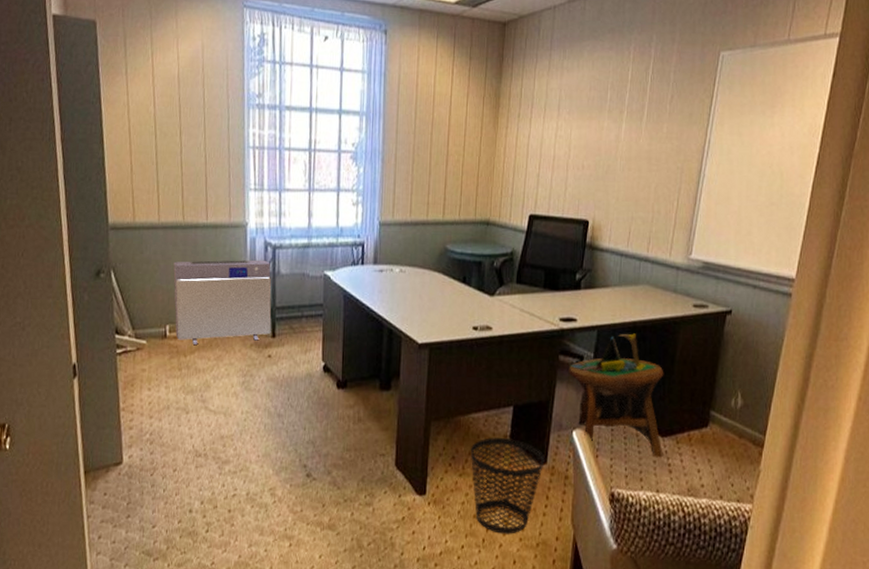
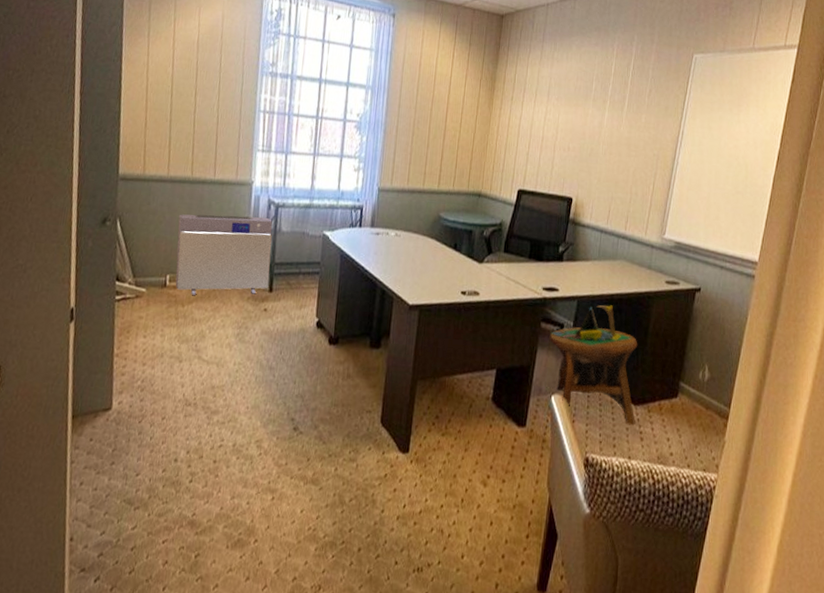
wastebasket: present [470,438,545,534] -> none [453,399,524,495]

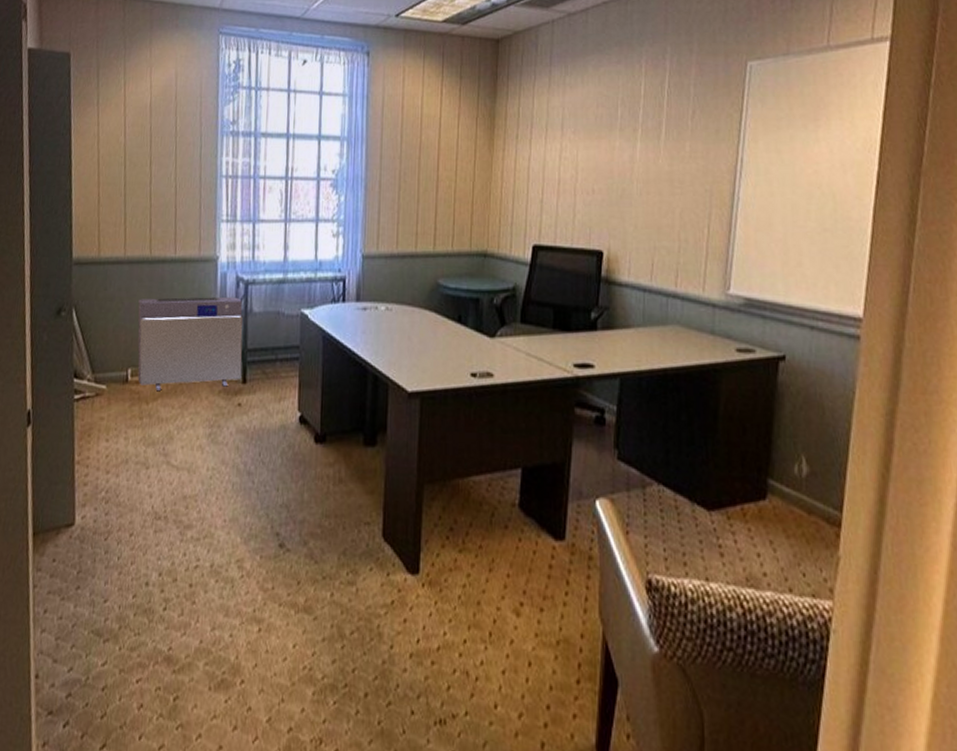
side table: present [548,305,638,426] -> none [585,382,711,537]

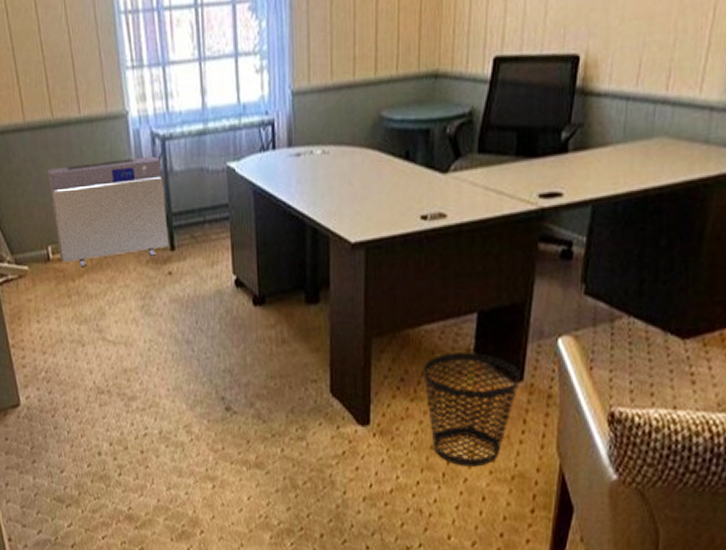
wastebasket: none [471,506,563,628] -> present [423,353,521,467]

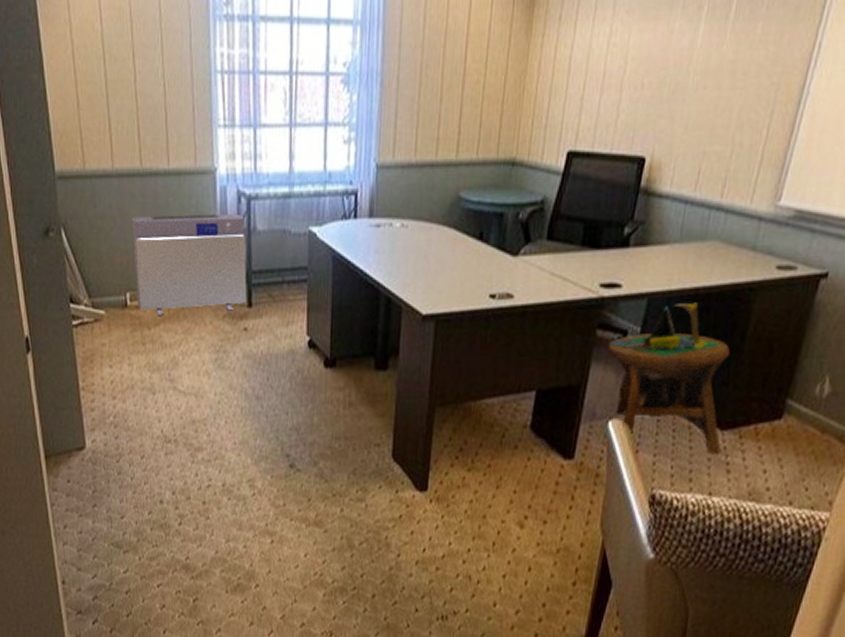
wastebasket: present [423,353,521,467] -> none [481,427,572,538]
side table: none [550,205,688,366] -> present [606,302,731,455]

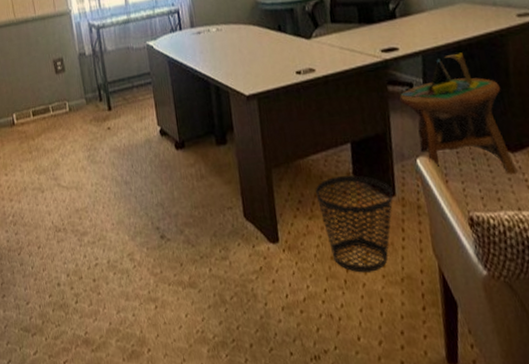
air purifier: present [132,213,247,315] -> none [12,40,107,128]
wastebasket: none [481,427,572,538] -> present [315,175,394,273]

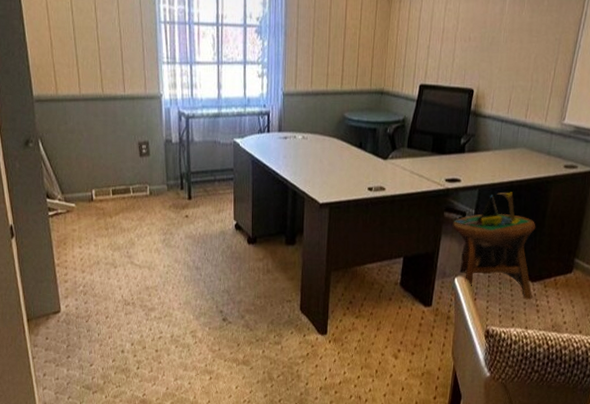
wastebasket: present [315,175,394,273] -> none [365,285,430,366]

